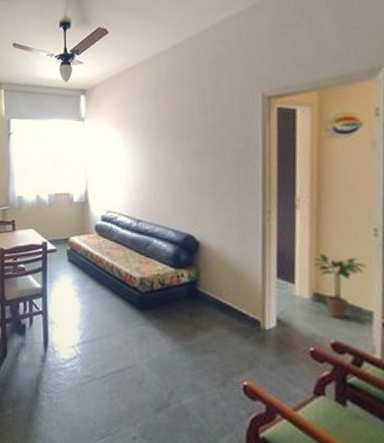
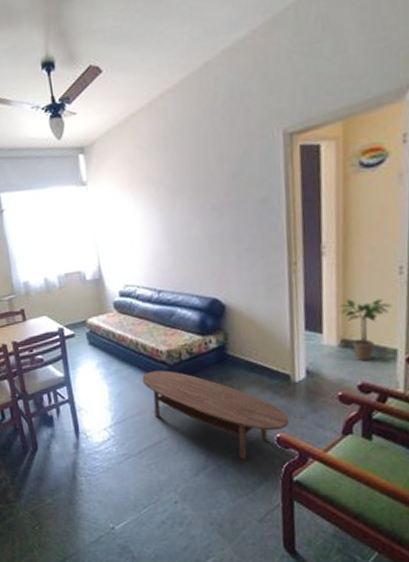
coffee table: none [114,295,258,404] -> present [142,370,290,460]

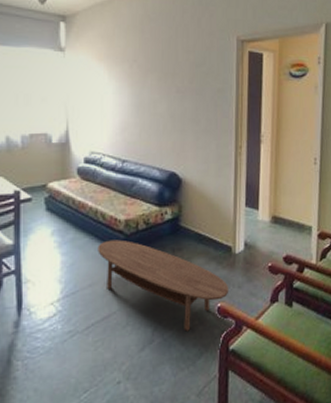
potted plant: present [340,299,392,362] -> none [272,181,309,236]

